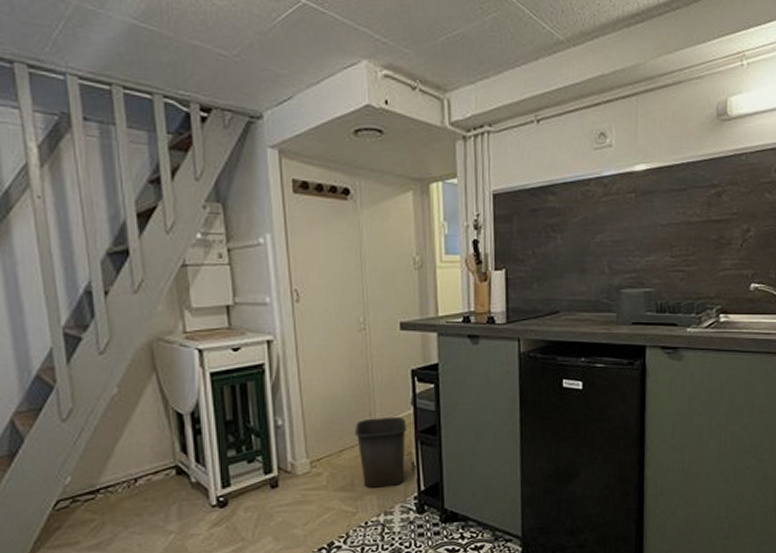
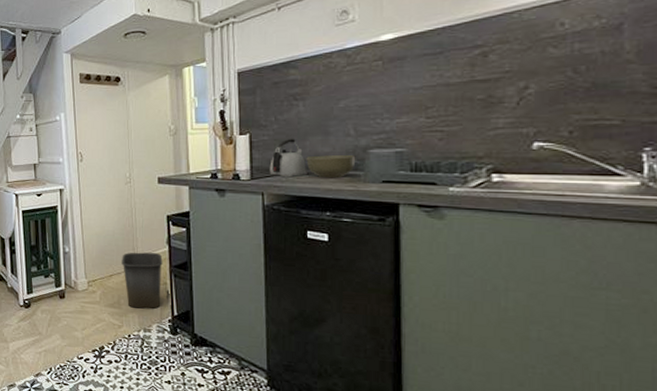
kettle: none [526,275,564,320] -> present [269,138,307,178]
bowl: none [563,295,610,321] -> present [306,155,356,179]

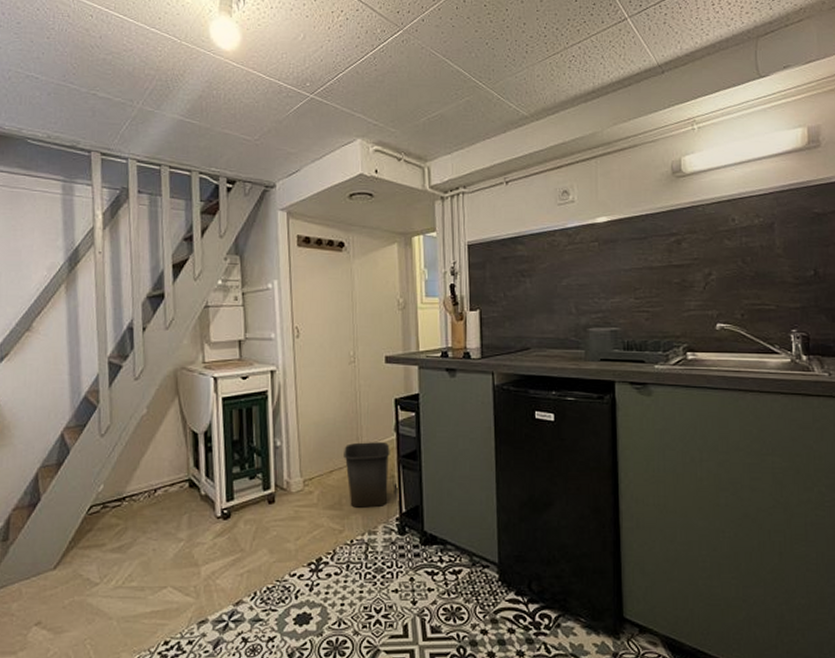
kettle: present [269,138,307,178] -> none [499,315,534,356]
bowl: present [306,155,356,179] -> none [533,333,577,357]

